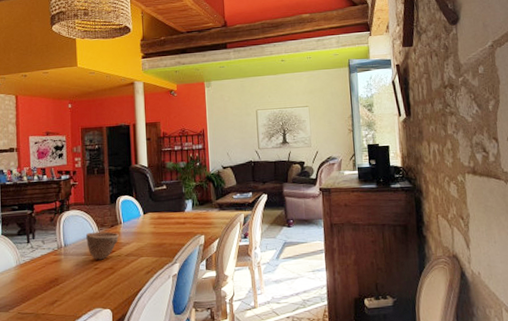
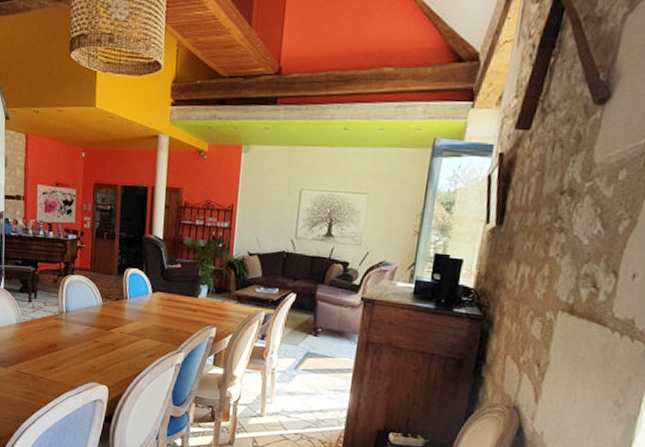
bowl: present [86,231,120,260] -> none [89,302,124,334]

